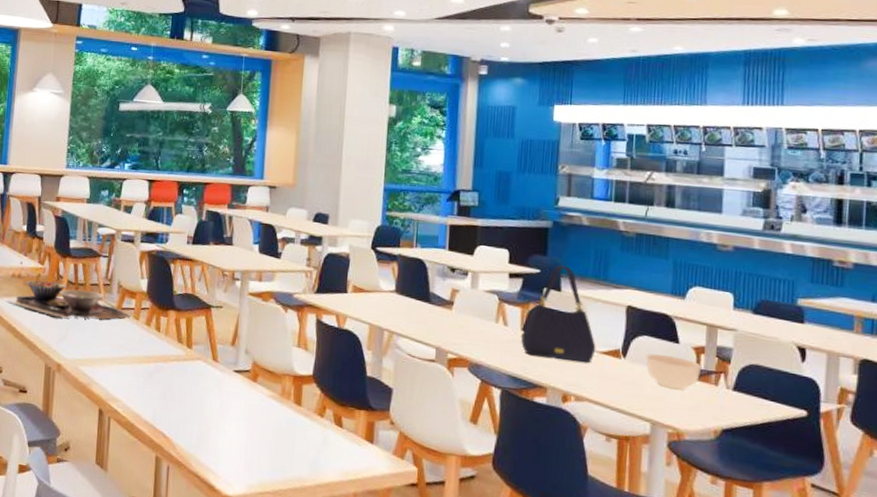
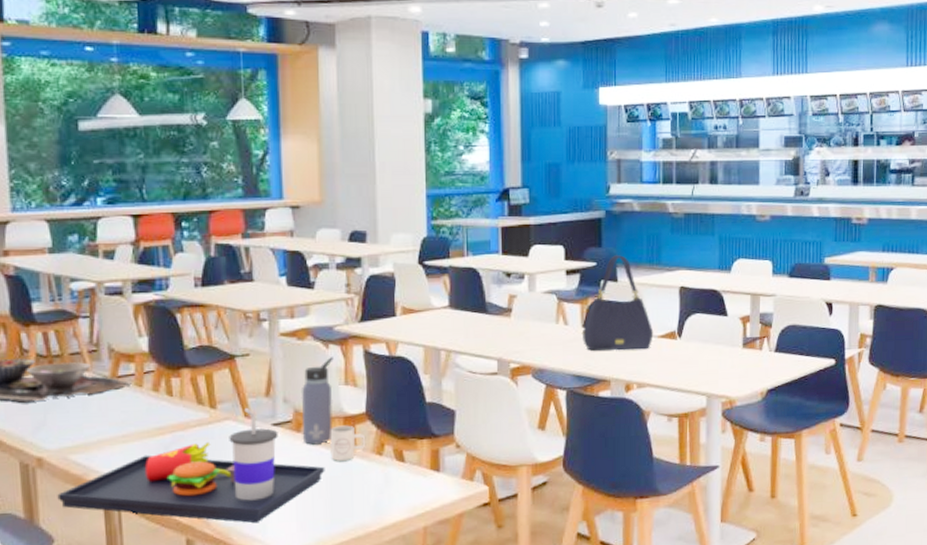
food tray: none [67,352,273,456] -> present [57,407,325,523]
water bottle: none [257,320,290,396] -> present [300,357,333,445]
mug: none [279,382,311,416] -> present [330,425,366,461]
bowl: present [645,354,702,390] -> none [699,329,748,361]

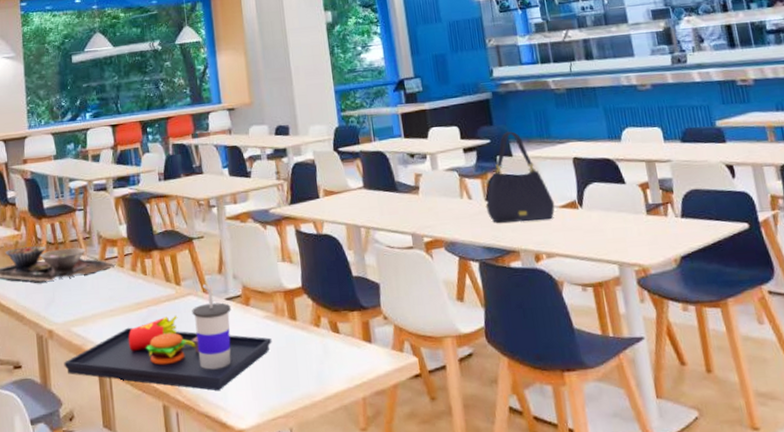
water bottle: present [300,357,333,445] -> none [246,237,275,317]
mug: present [330,425,366,461] -> none [273,298,305,333]

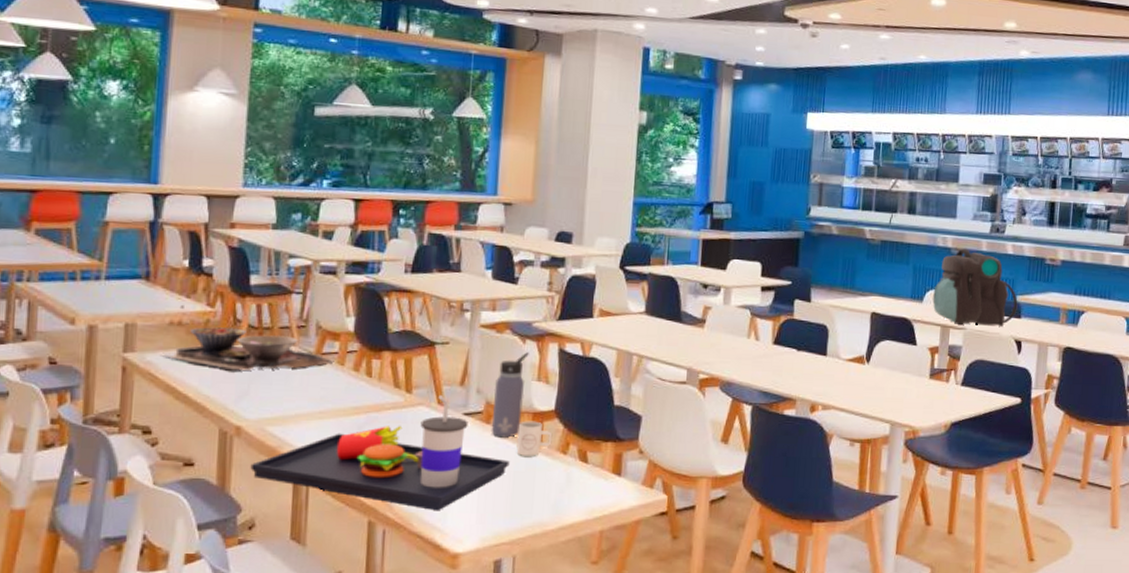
water bottle: none [246,237,275,317] -> present [491,352,529,438]
mug: none [273,298,305,333] -> present [516,421,553,456]
handbag: present [485,131,555,223] -> none [771,276,843,372]
backpack: none [629,83,720,158] -> present [932,248,1018,327]

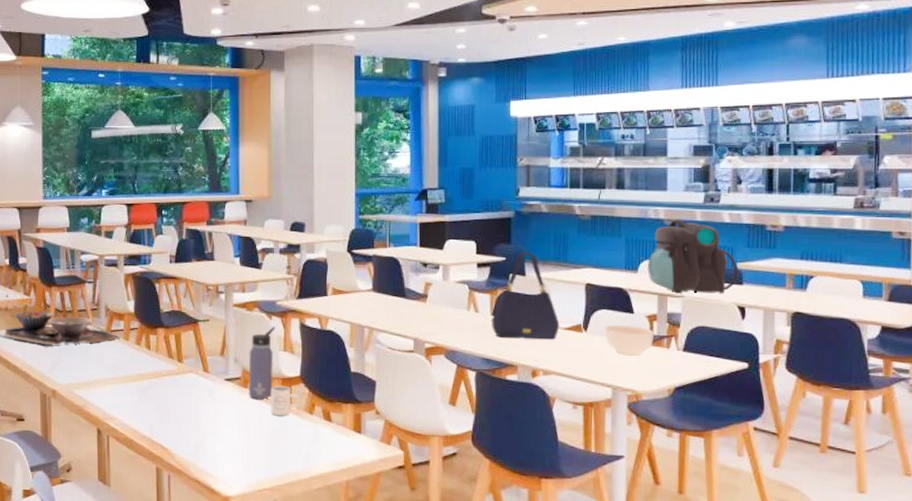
food tray: present [250,394,510,511] -> none [65,363,266,461]
handbag: none [771,276,843,372] -> present [491,252,560,340]
bowl: none [887,357,936,390] -> present [604,325,655,356]

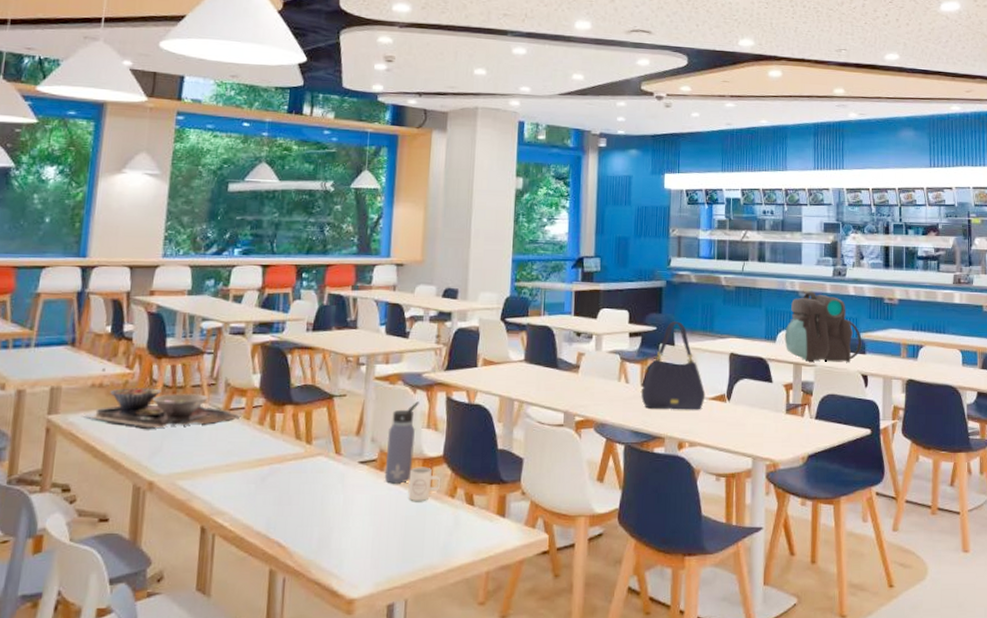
bowl: present [604,325,655,356] -> none [746,395,791,424]

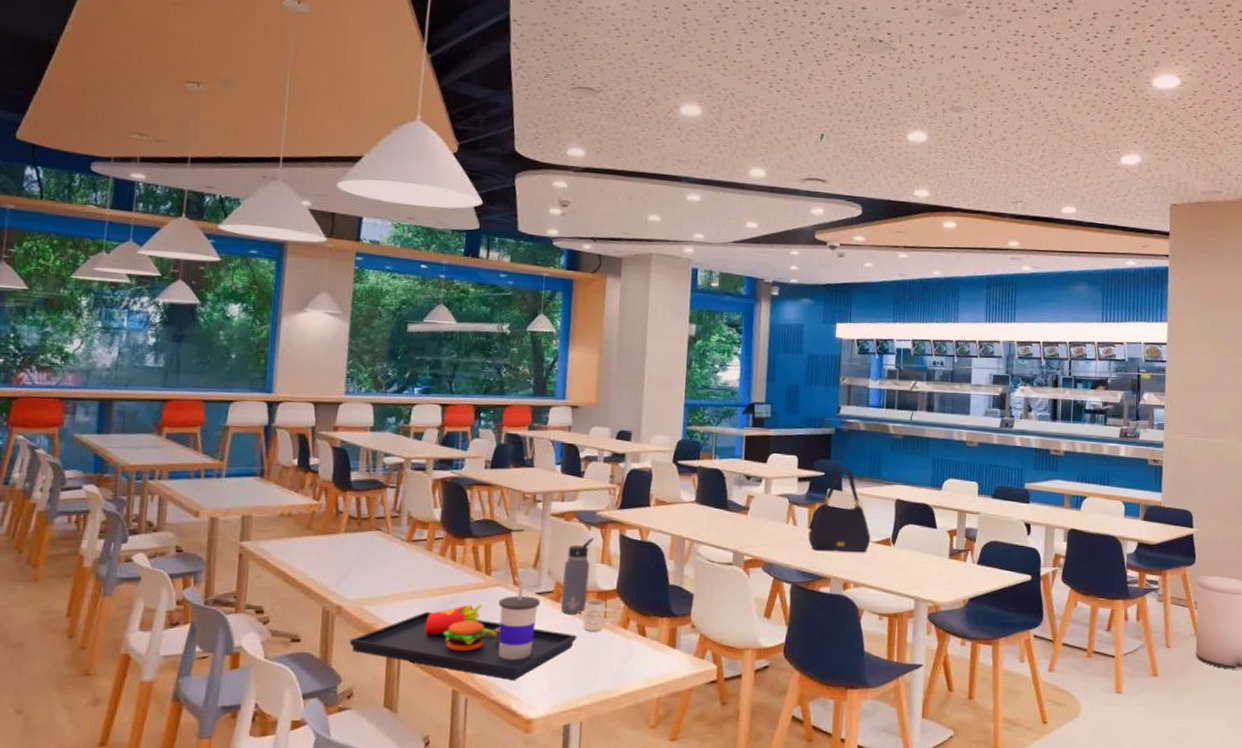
food tray: present [81,367,241,429] -> none [271,498,423,557]
food tray: none [160,444,402,558] -> present [349,576,577,681]
backpack: present [785,291,862,363] -> none [950,441,1027,511]

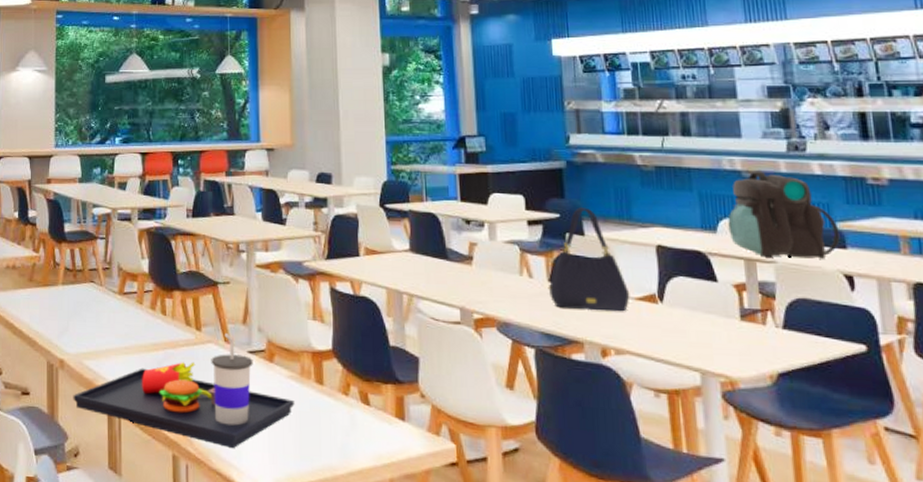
water bottle: present [560,538,594,614] -> none [273,291,303,377]
mug: present [583,599,615,631] -> none [299,360,333,397]
backpack: none [950,441,1027,511] -> present [727,170,840,259]

